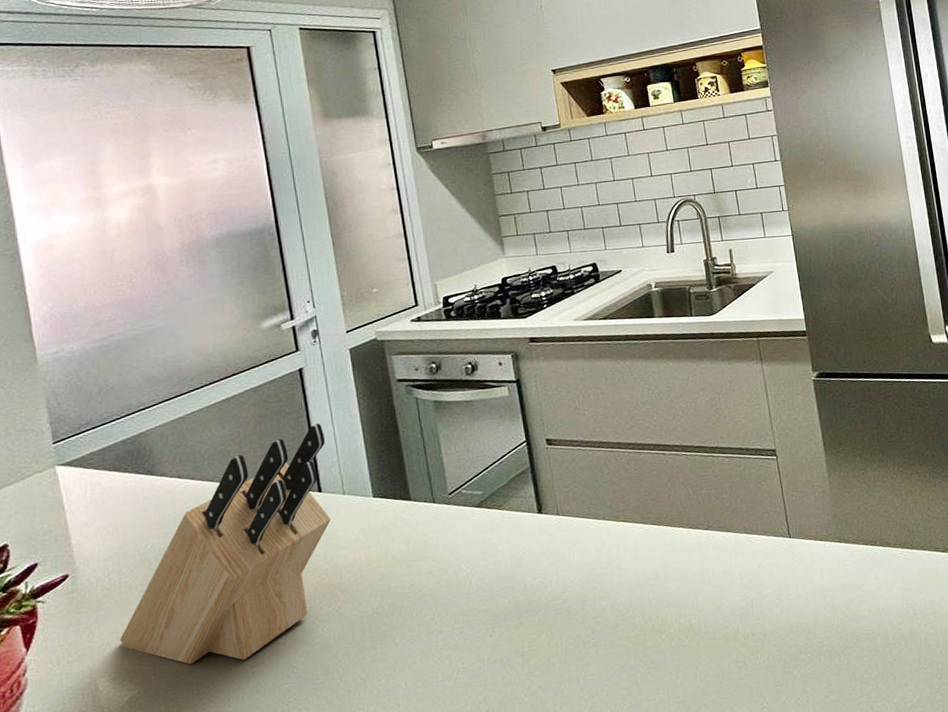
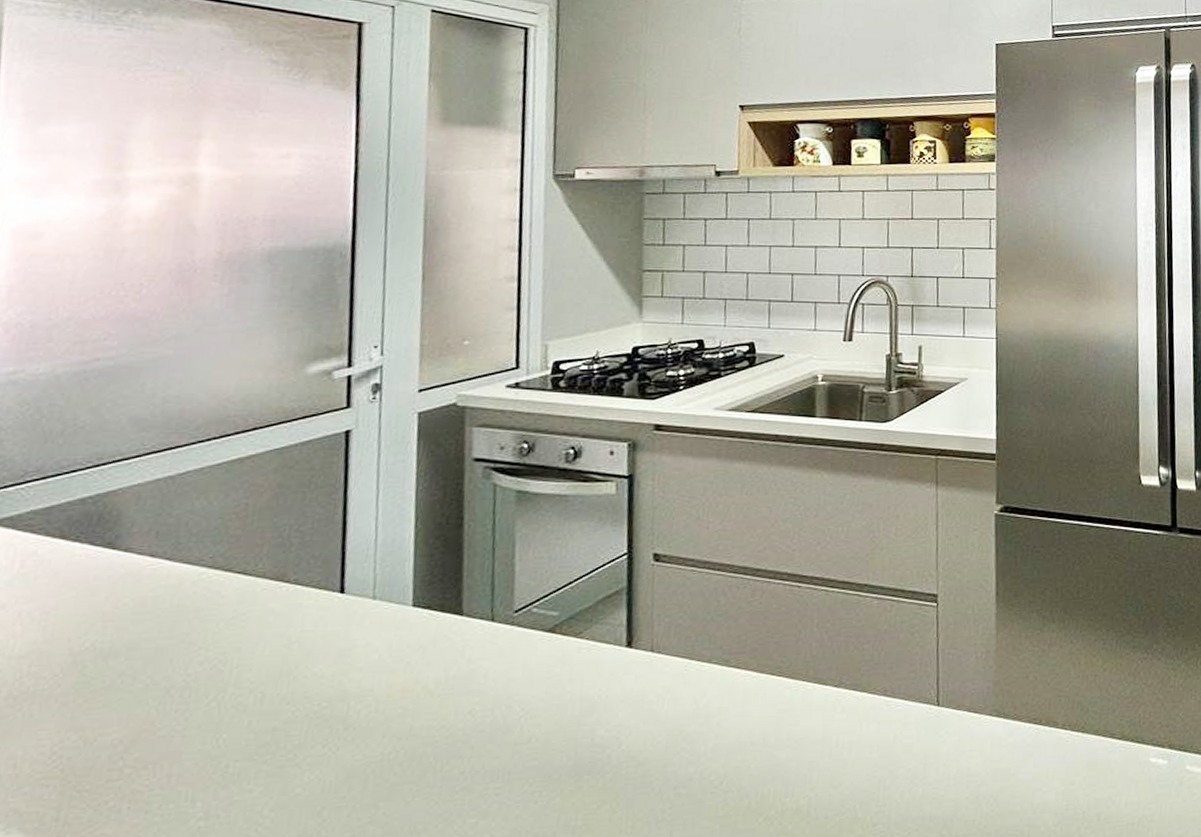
knife block: present [119,423,331,664] -> none [16,504,363,810]

